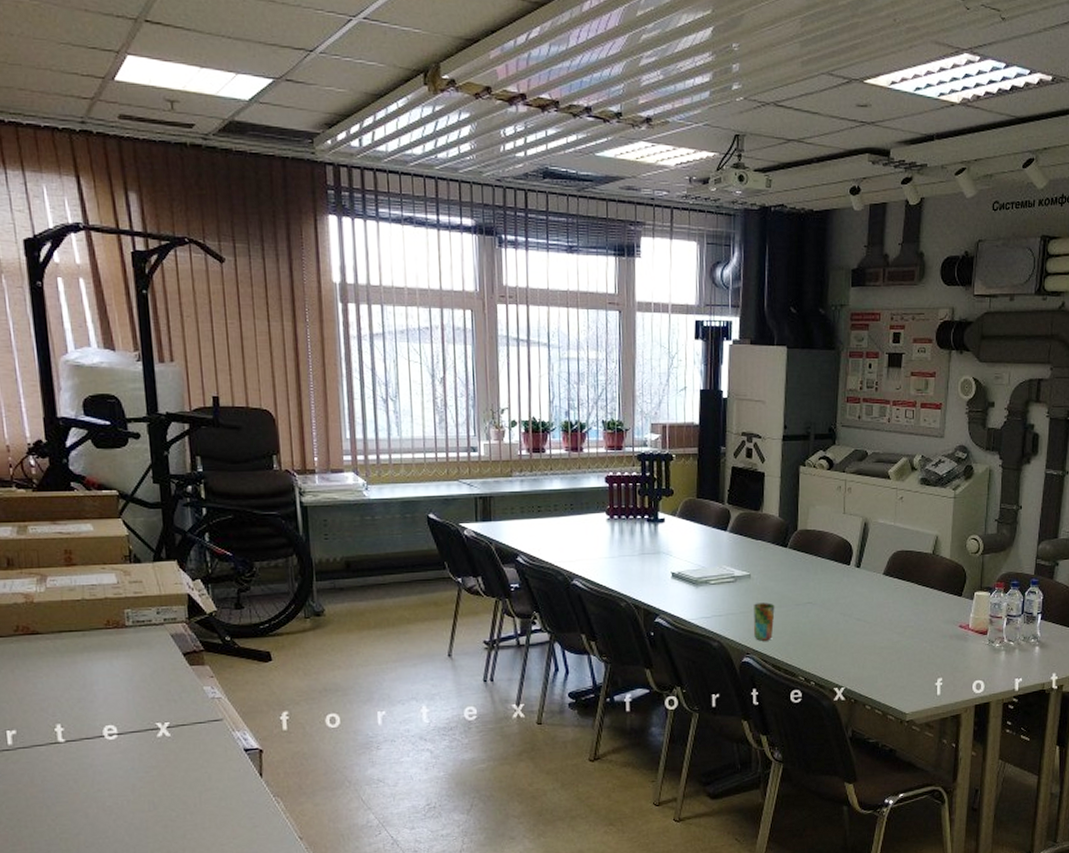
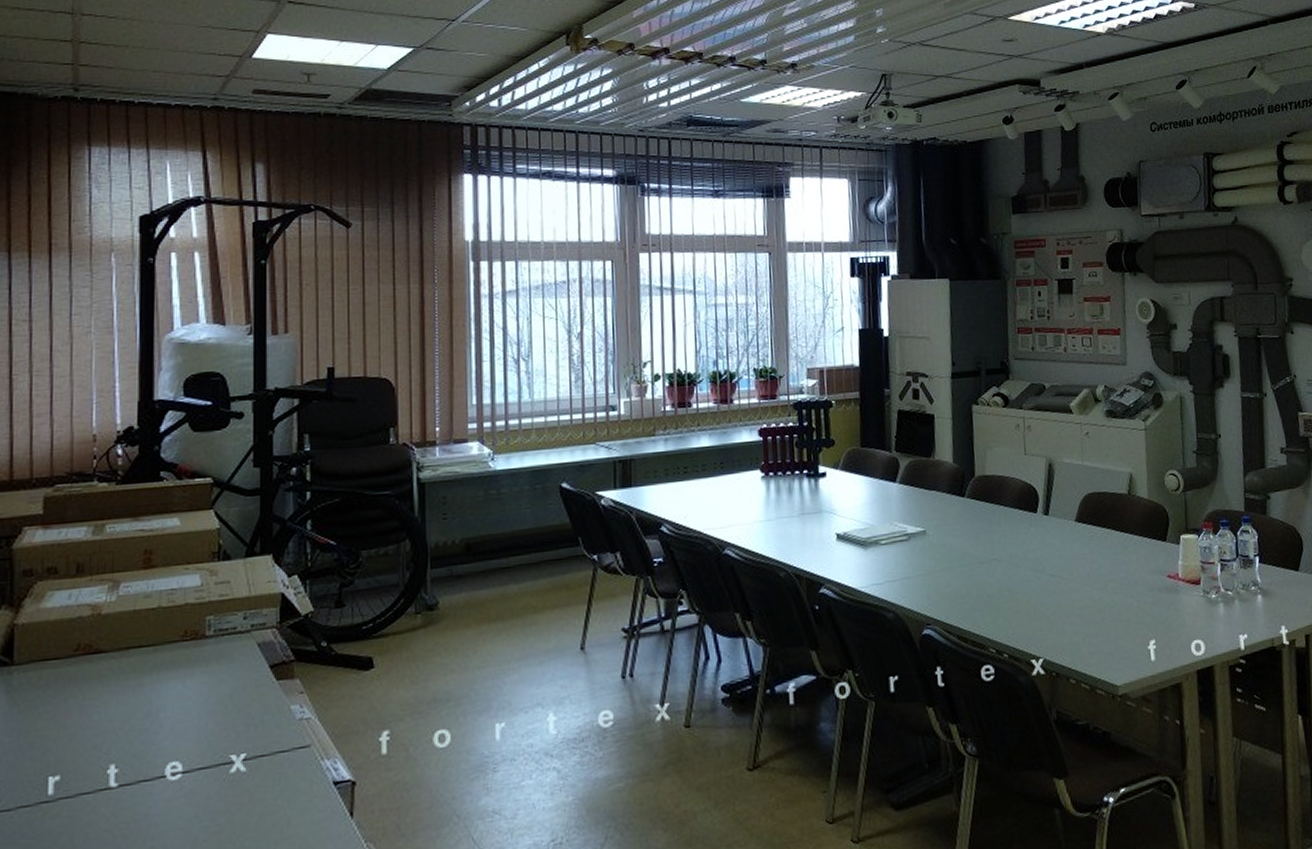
cup: present [753,603,775,641] -> none [932,562,956,609]

